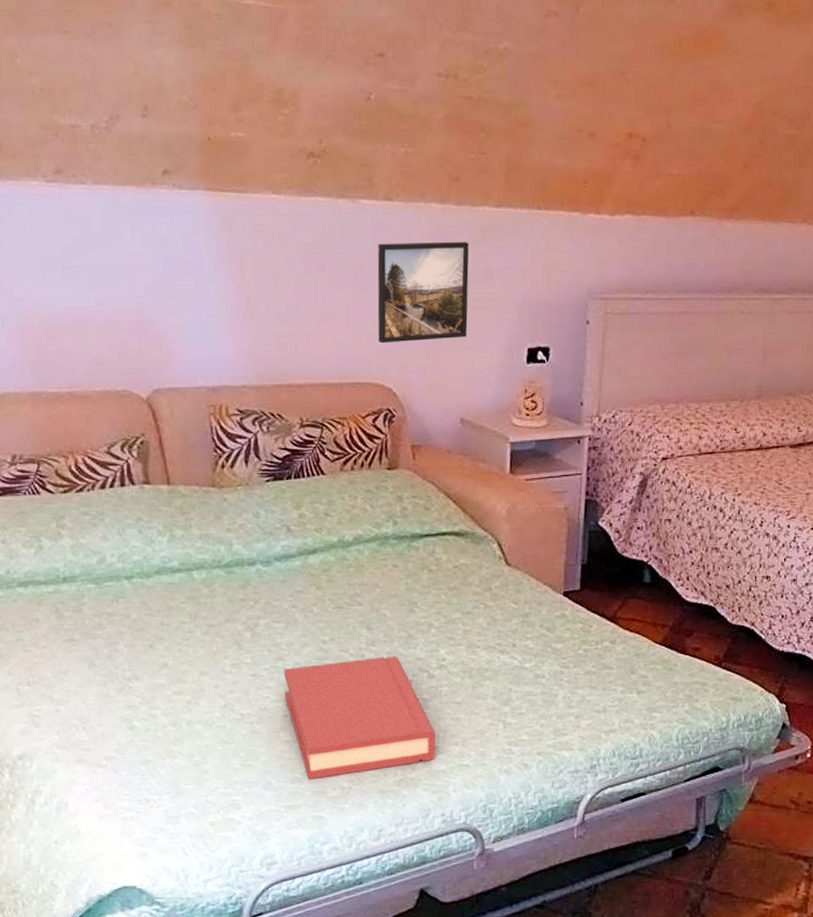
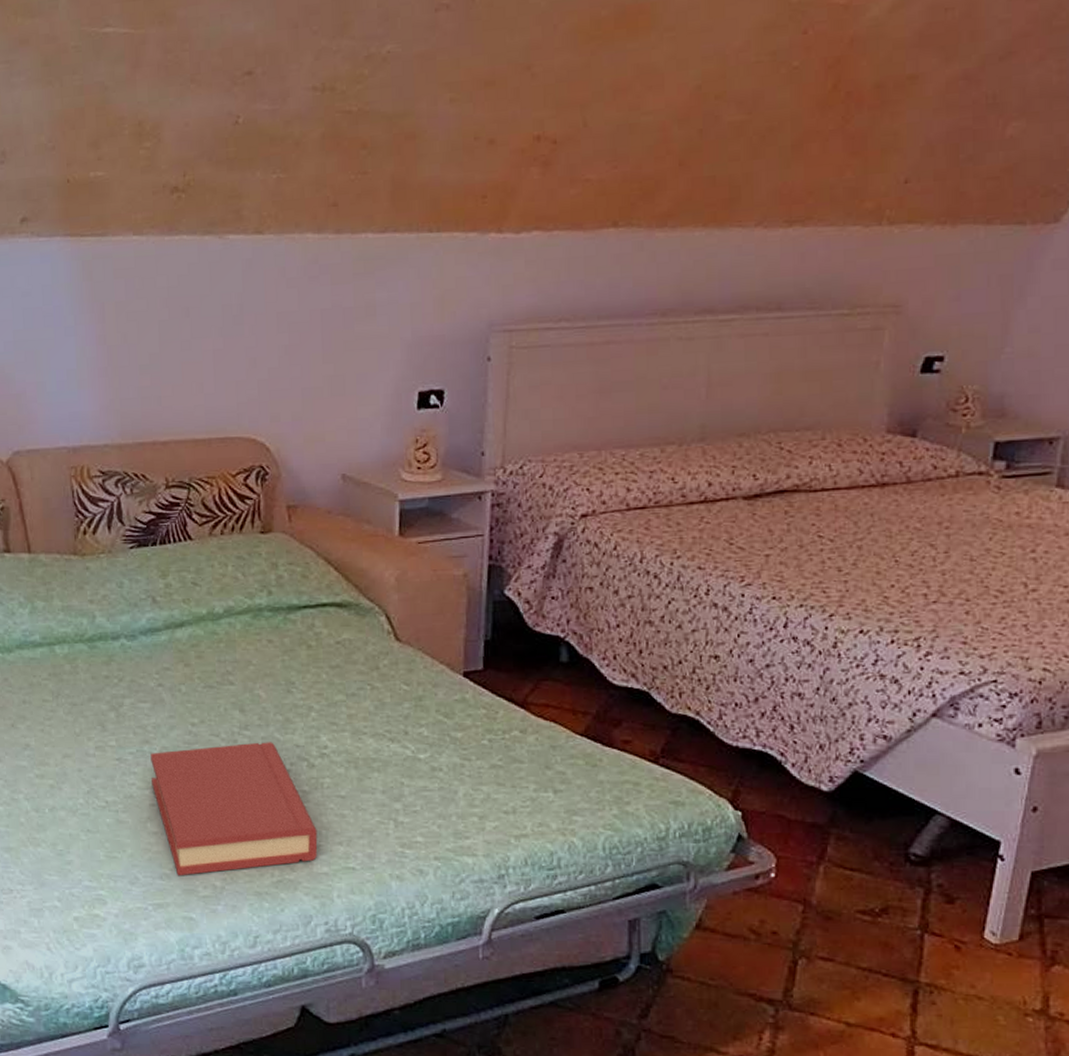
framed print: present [377,241,469,344] -> none [247,273,350,393]

